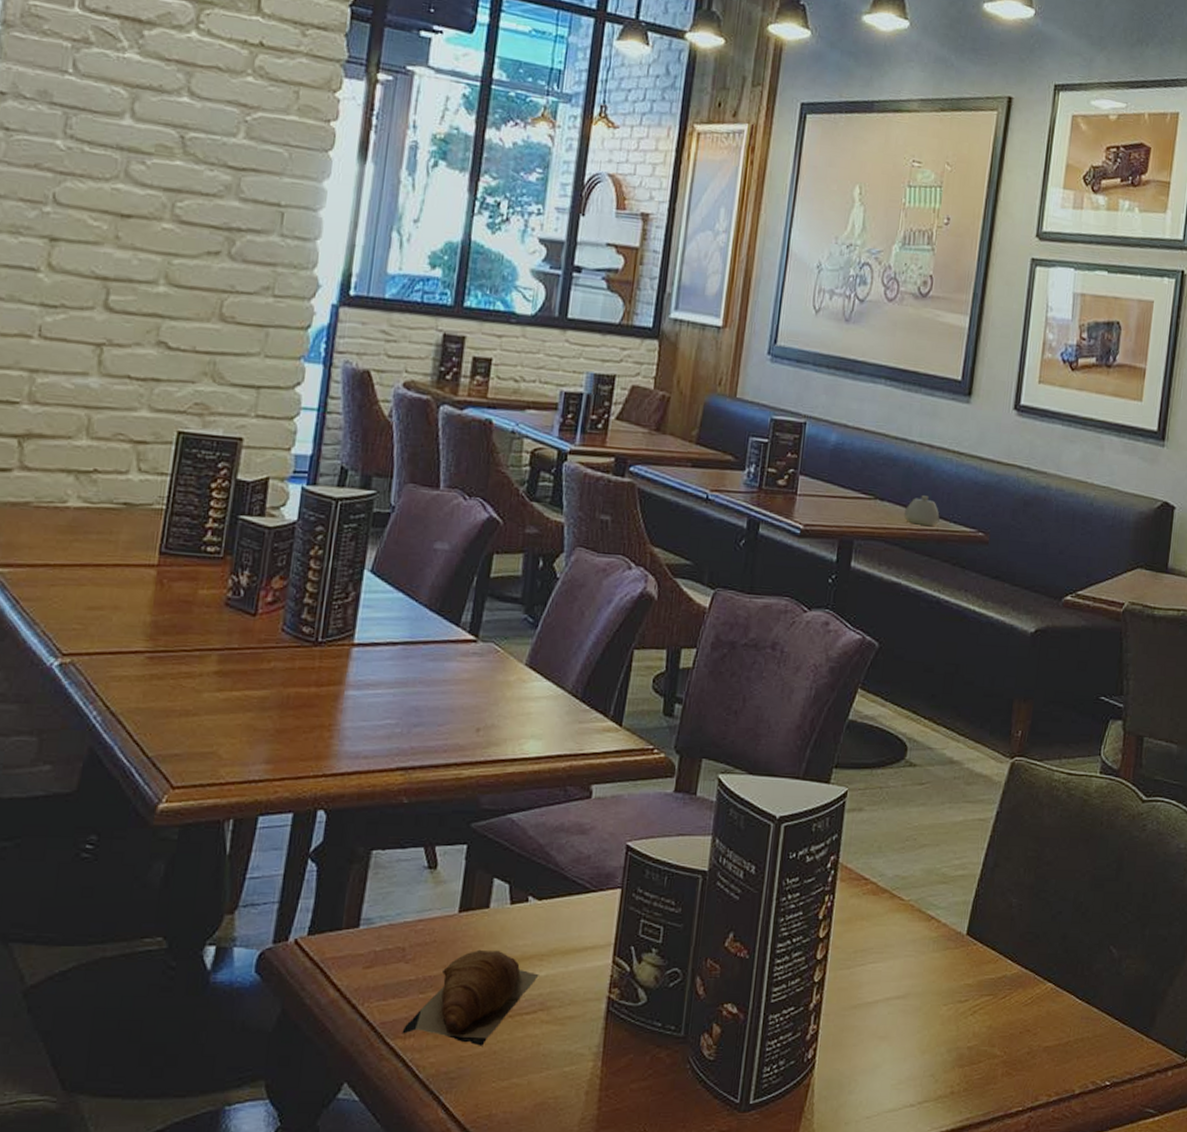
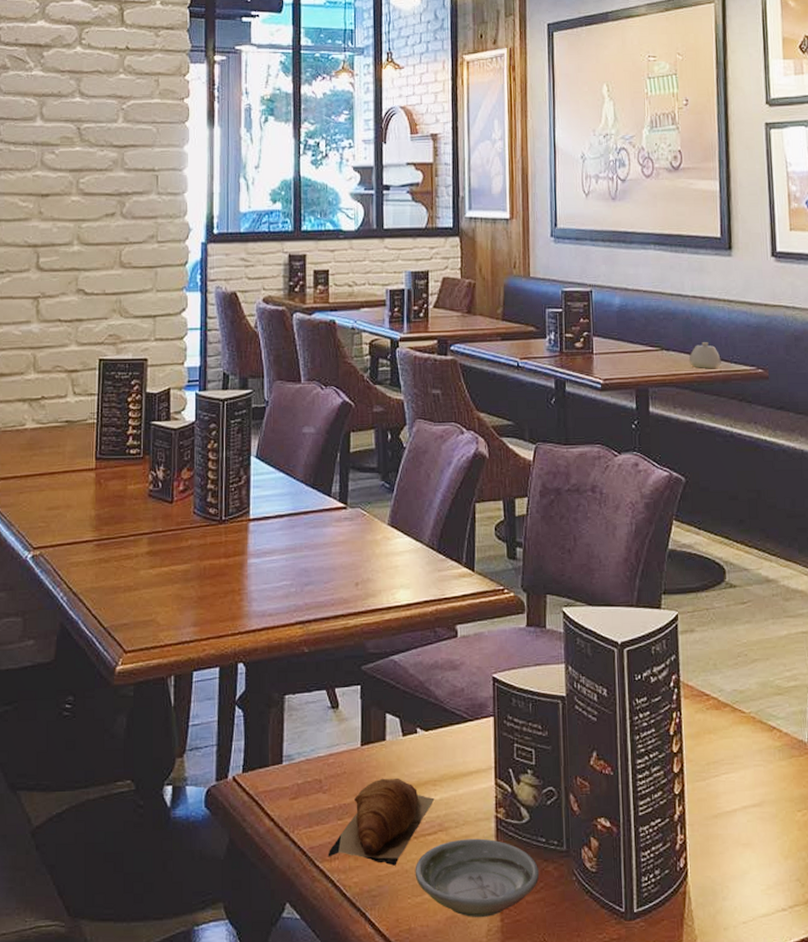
saucer: none [504,1020,650,1106] -> present [415,838,540,918]

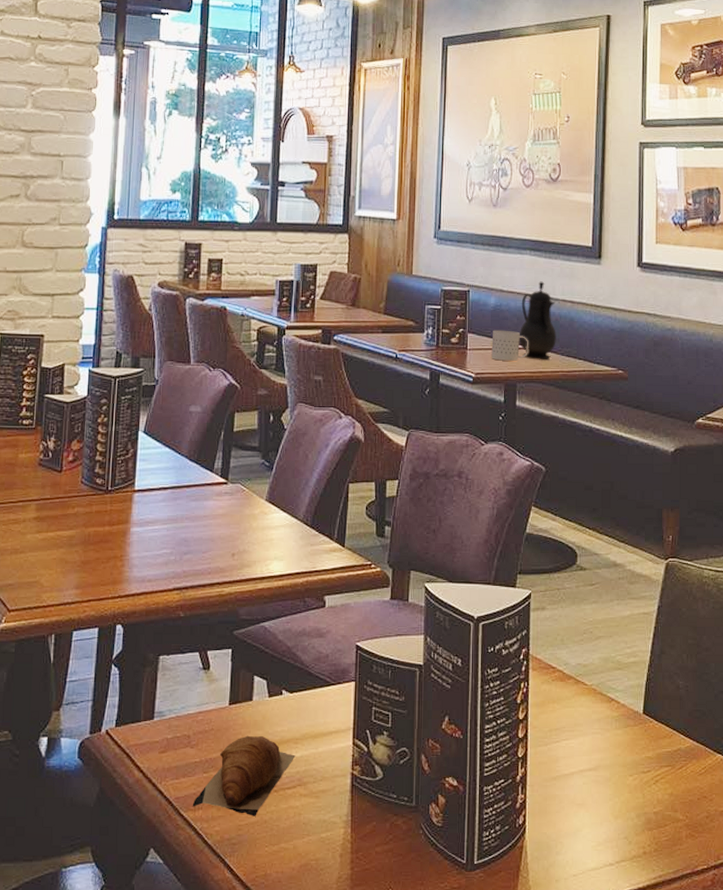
saucer: present [415,838,540,918] -> none [273,793,389,866]
mug: none [619,331,660,365] -> present [491,330,529,362]
coffeepot: none [648,277,689,363] -> present [519,281,556,361]
sugar bowl: present [688,342,721,368] -> none [555,343,585,367]

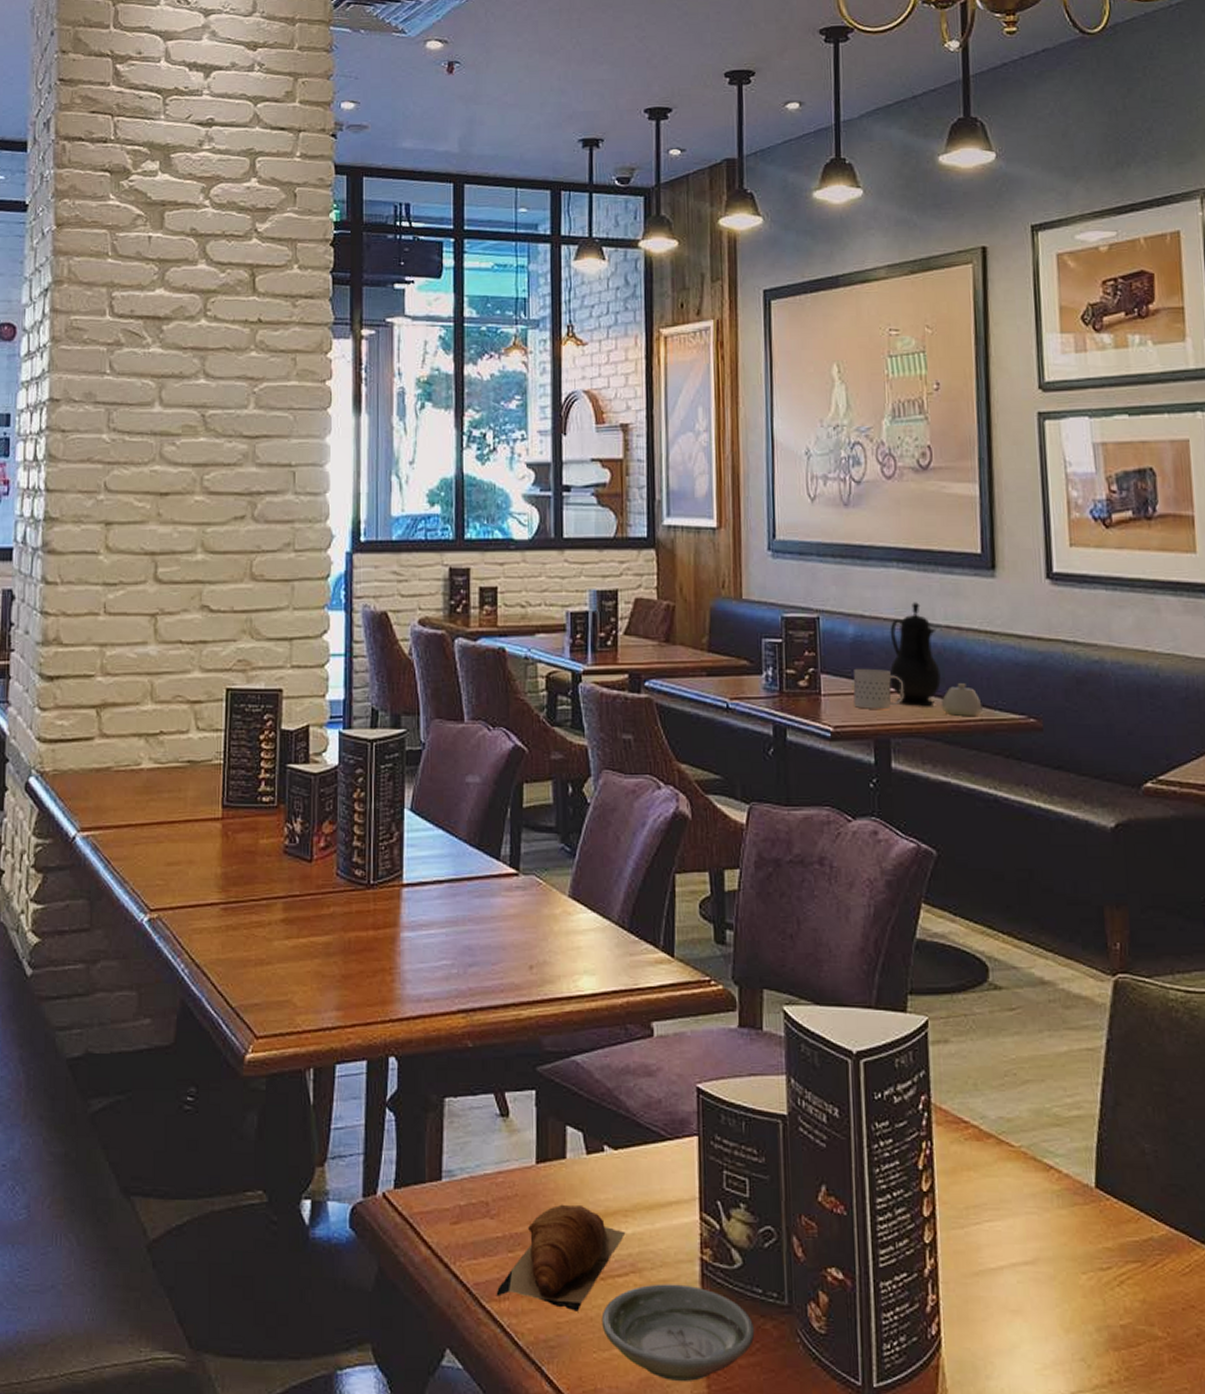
saucer: none [273,793,389,866] -> present [601,1284,755,1382]
sugar bowl: none [555,343,585,367] -> present [941,683,982,716]

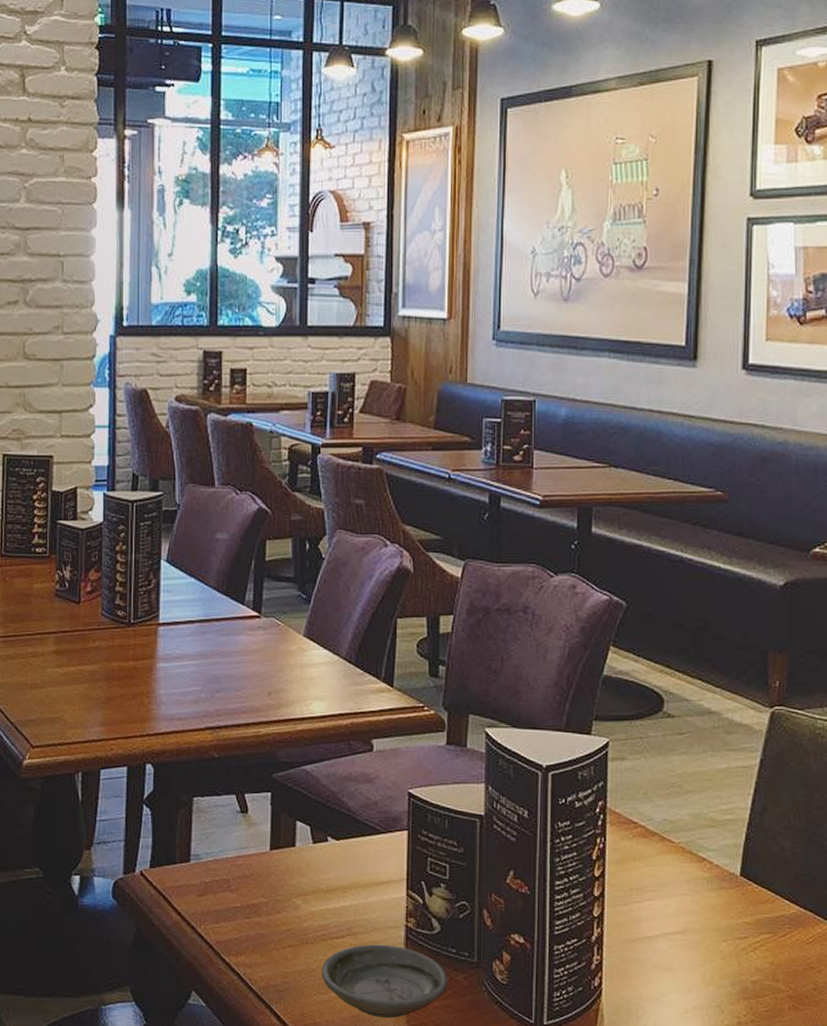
crescent roll: present [496,1204,626,1312] -> none [234,882,344,964]
mug: present [853,668,904,710] -> none [562,445,608,483]
coffeepot: present [889,602,941,709] -> none [595,388,641,482]
sugar bowl: present [941,683,982,716] -> none [639,460,676,488]

